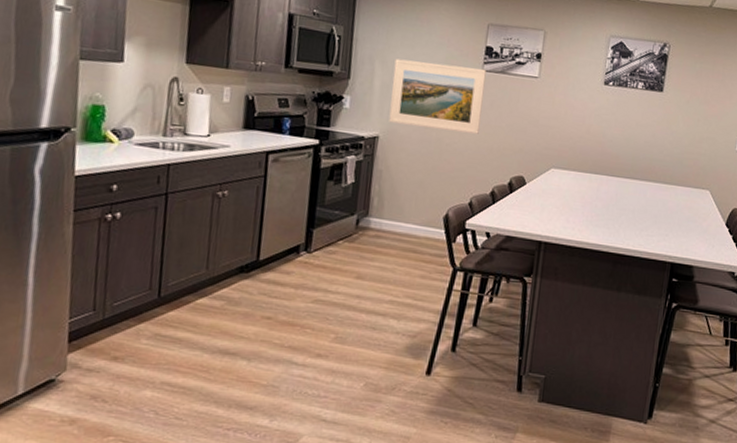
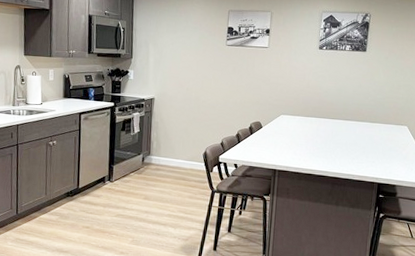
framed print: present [388,58,487,134] -> none [161,41,229,92]

